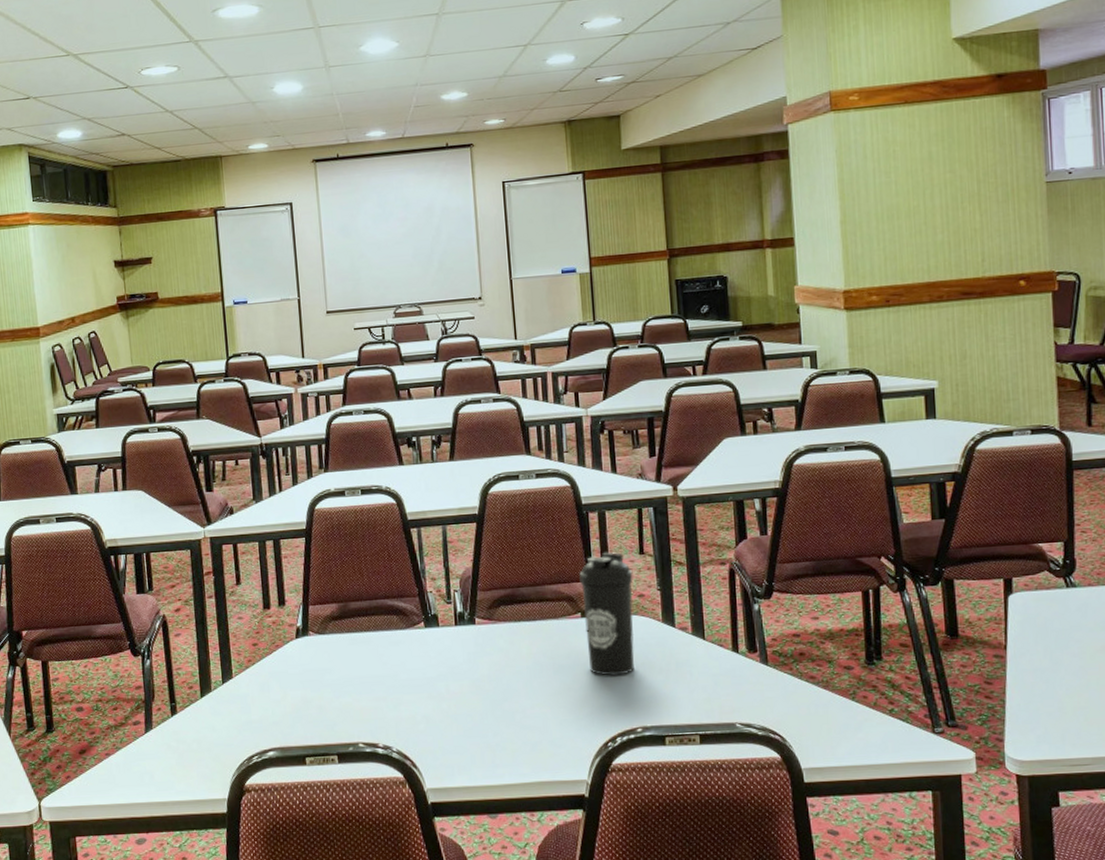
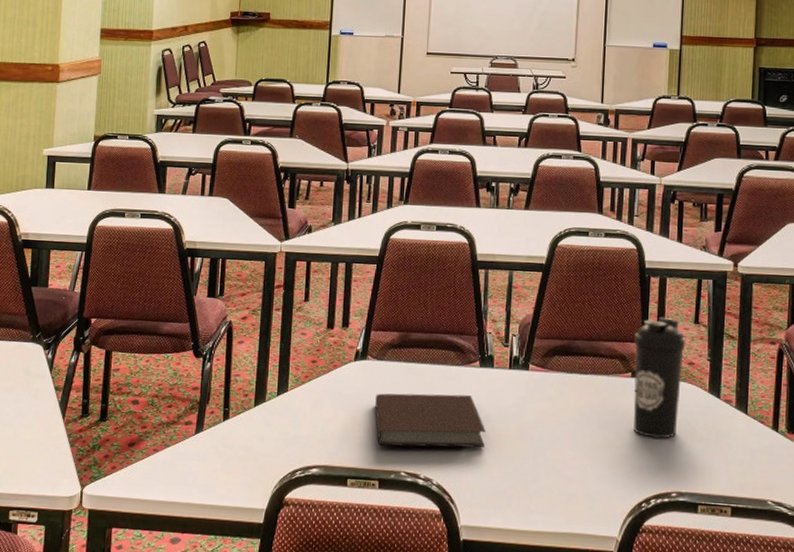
notebook: none [322,658,442,720] -> present [375,393,487,448]

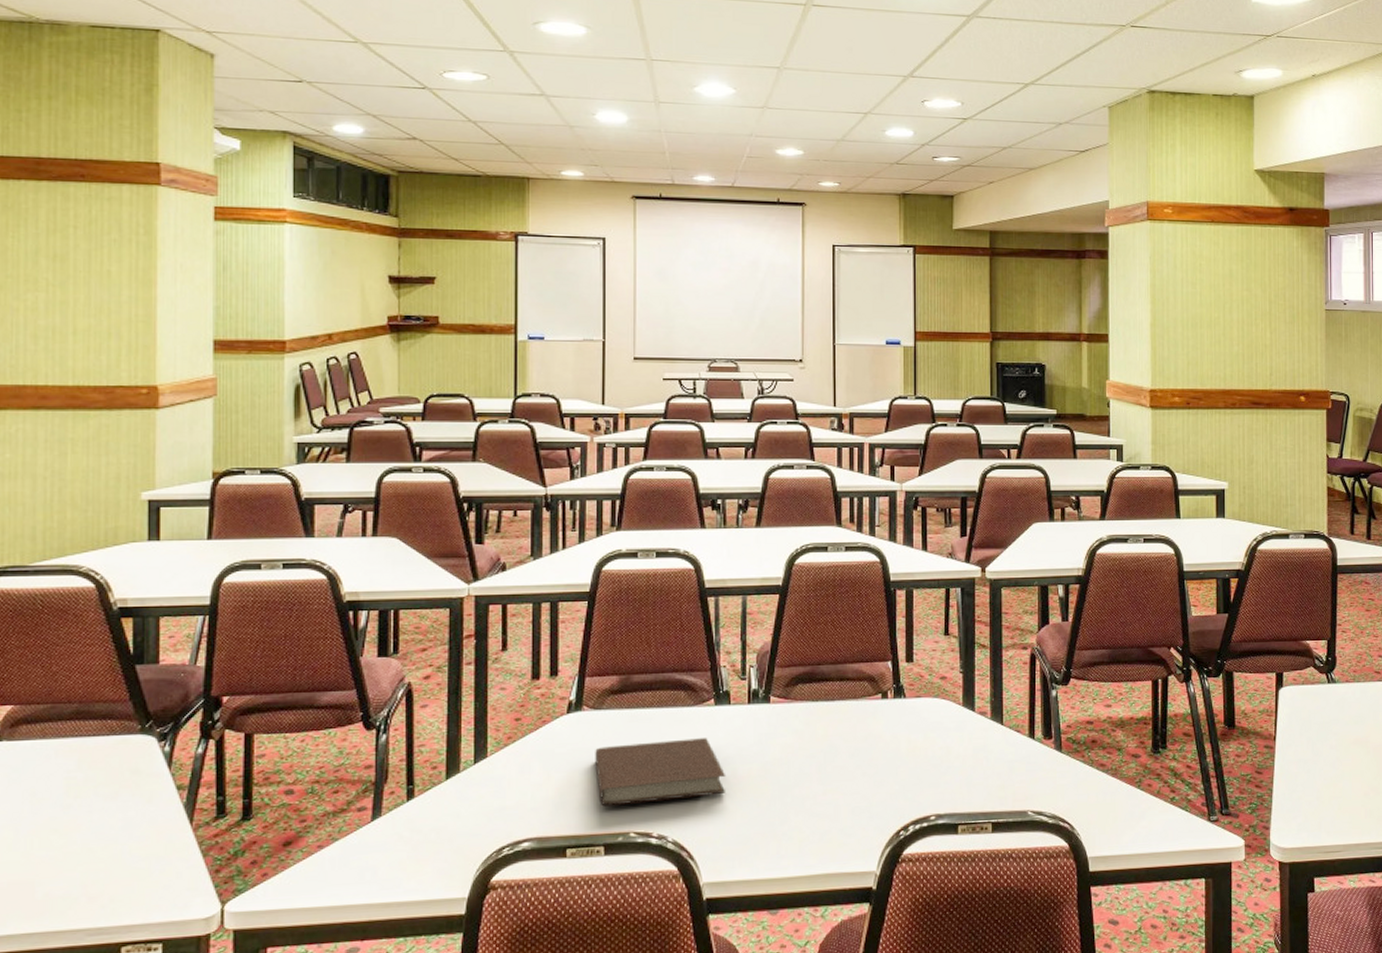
water bottle: present [633,317,686,439] -> none [883,631,937,761]

